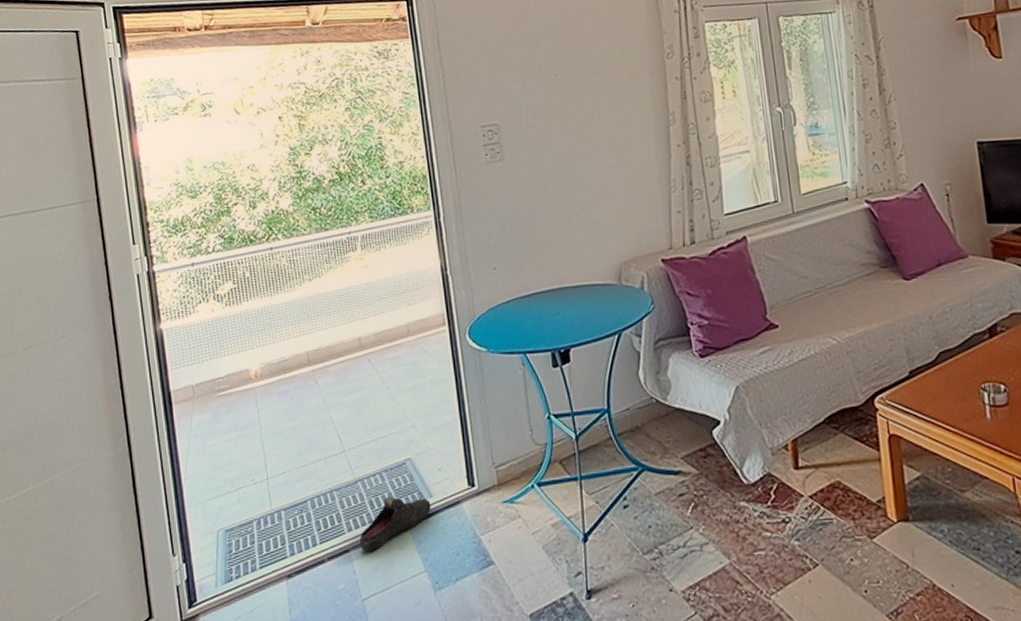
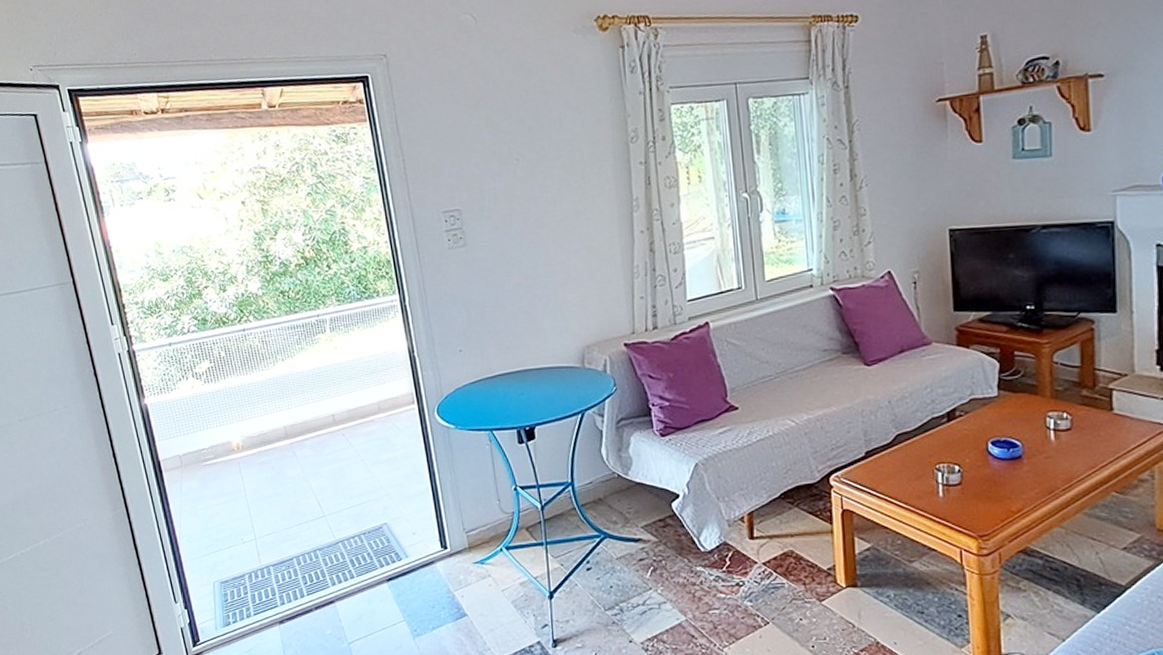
shoe: present [359,497,431,551] -> none [343,556,408,603]

